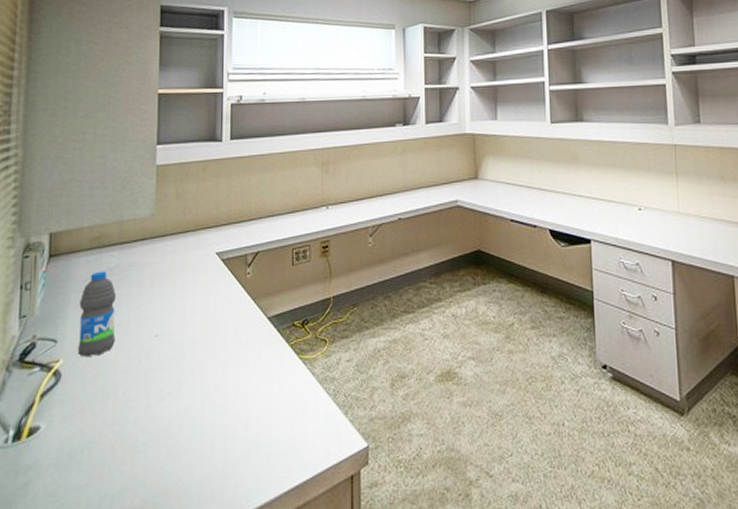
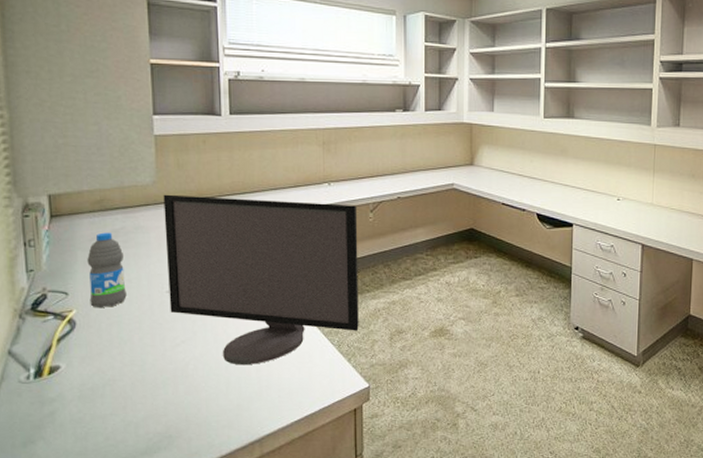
computer monitor: none [158,227,357,422] -> present [163,194,359,365]

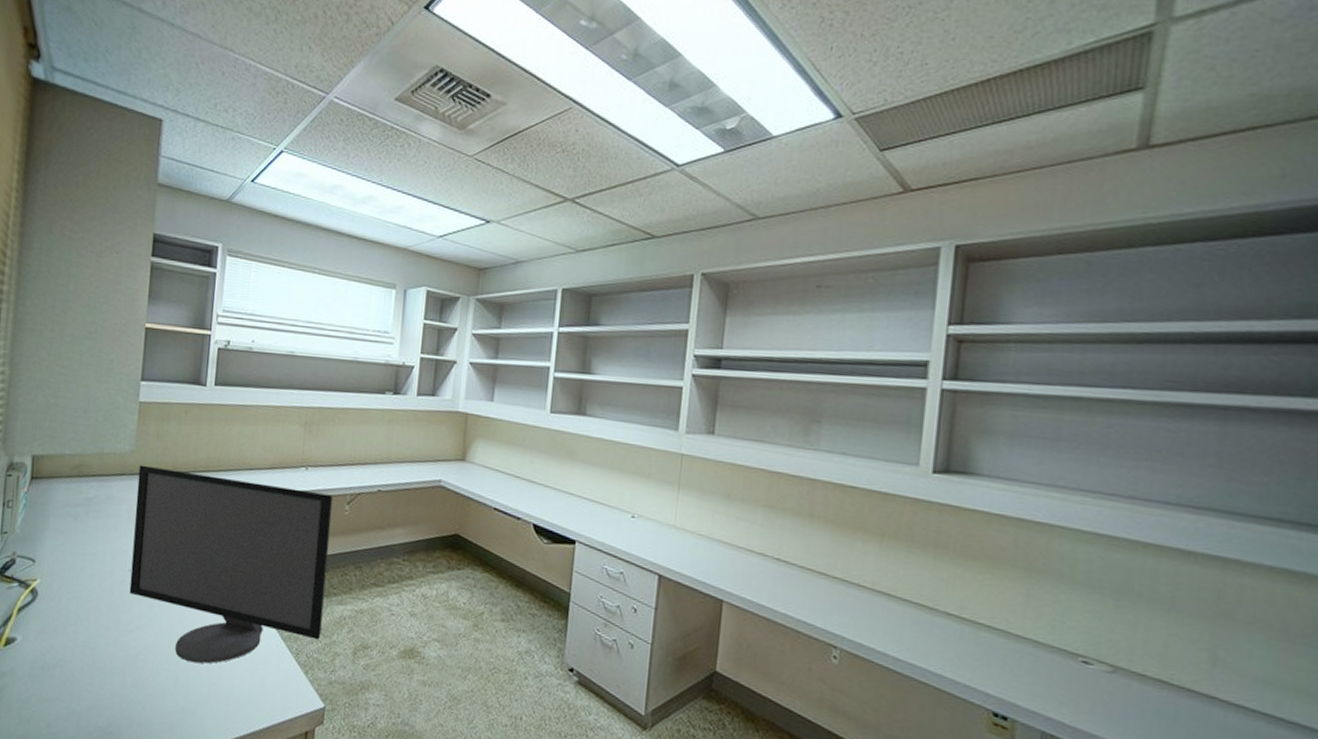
water bottle: present [87,232,127,309] -> none [54,499,93,581]

